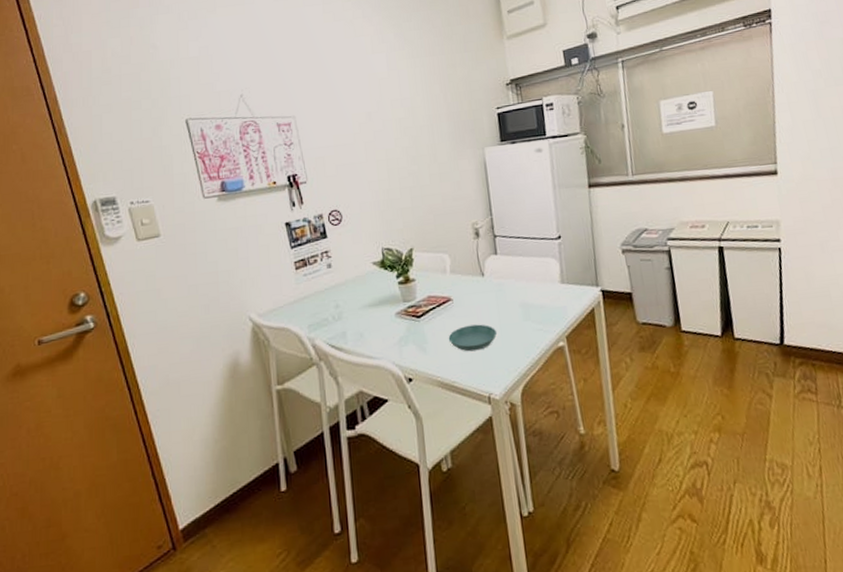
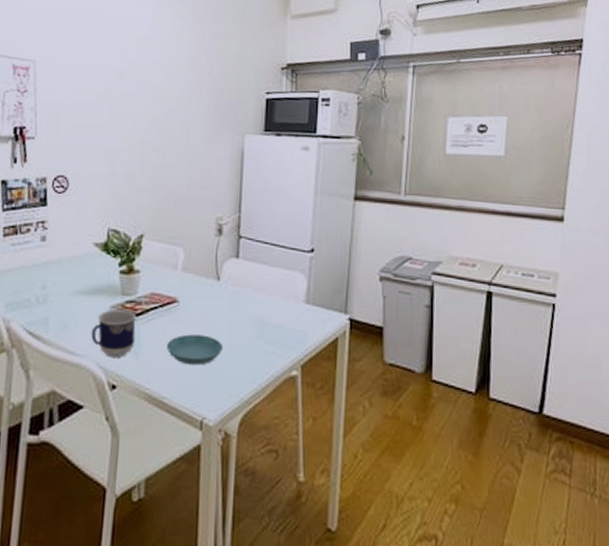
cup: none [383,313,422,355] -> present [91,308,137,357]

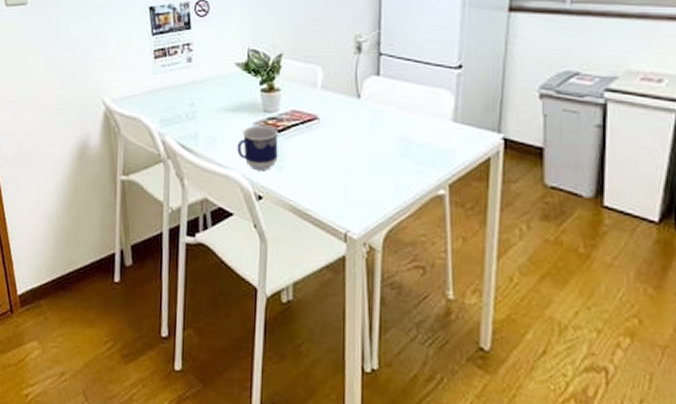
saucer: present [166,334,222,366] -> none [308,150,365,181]

